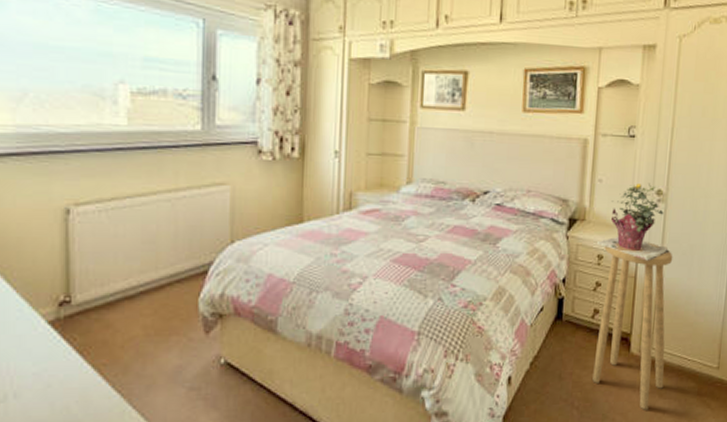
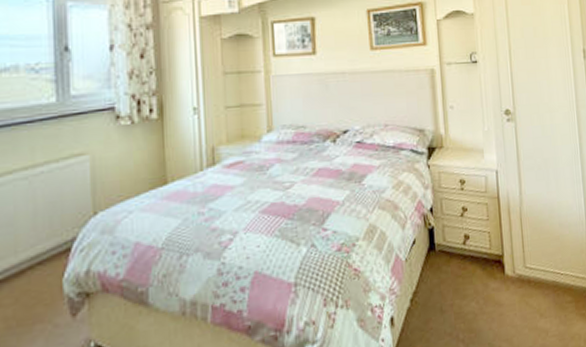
stool: present [592,241,673,410] -> none [465,160,542,333]
potted flower: present [596,182,670,261] -> none [456,104,526,180]

